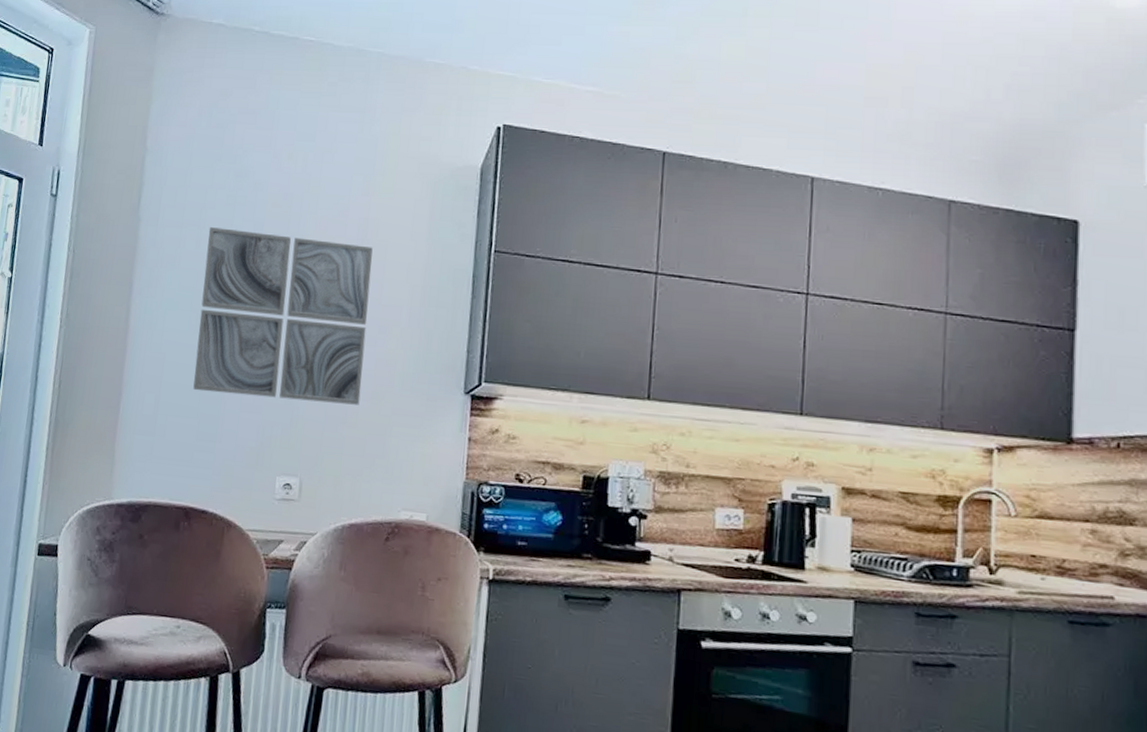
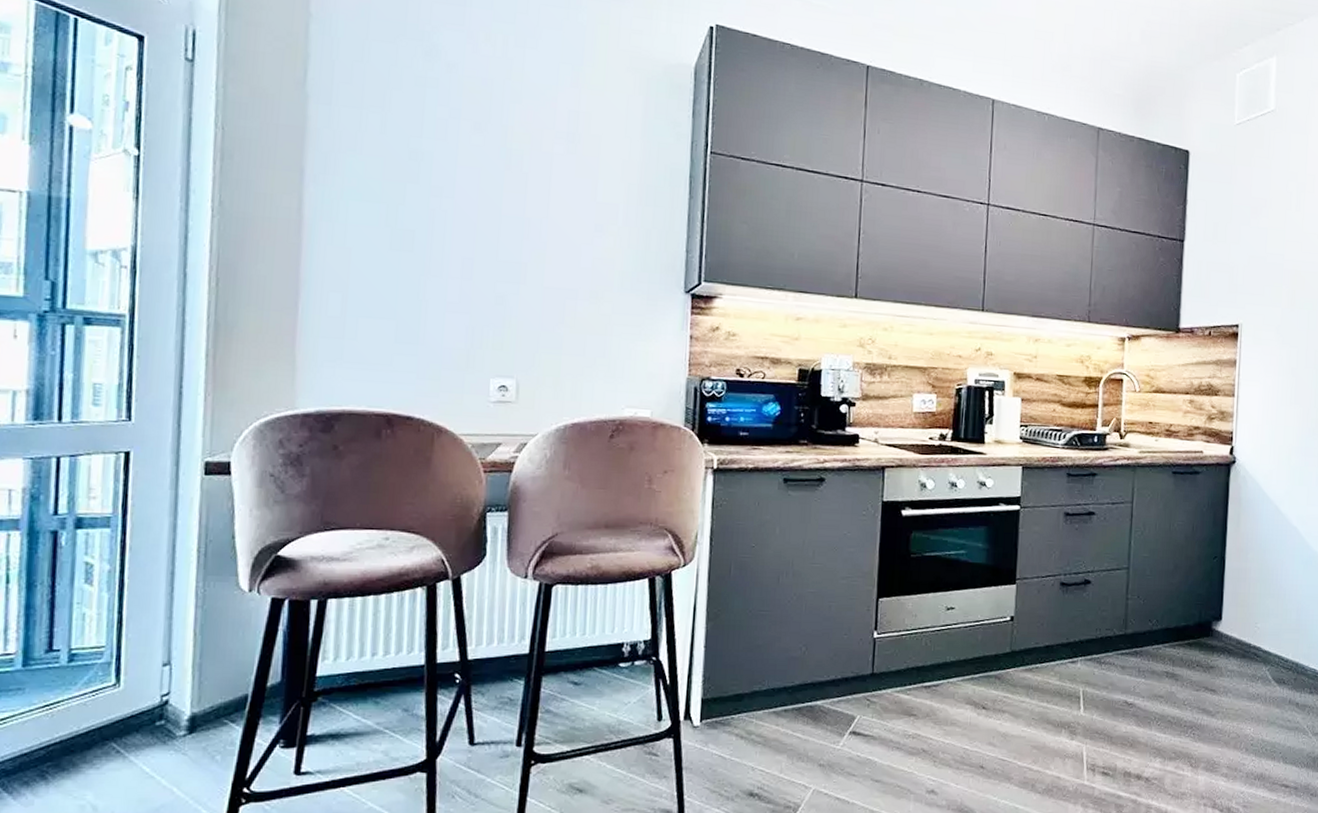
wall art: present [193,227,373,405] -> none [388,110,585,305]

